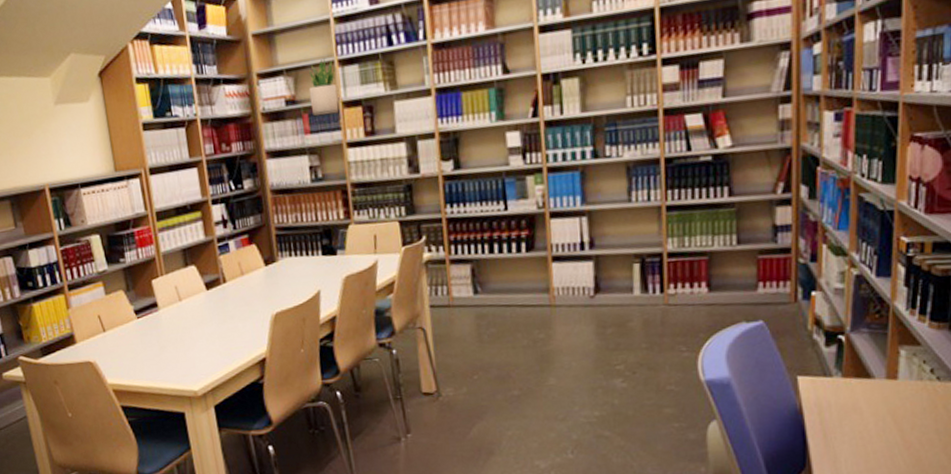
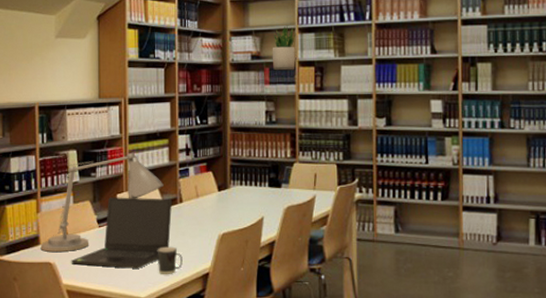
desk lamp: none [77,230,203,351] -> present [40,152,164,253]
laptop: none [112,279,218,362] -> present [71,197,172,269]
mug: none [204,332,235,364] -> present [157,246,183,274]

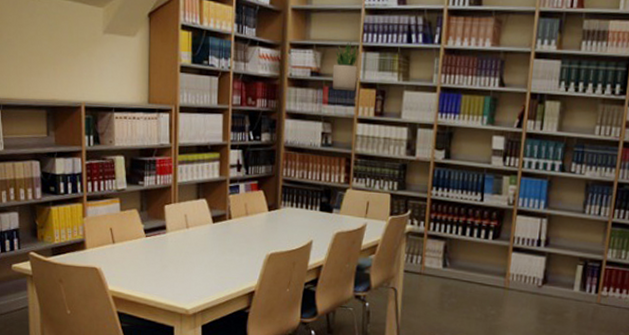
desk lamp: present [40,152,164,253] -> none [86,163,213,259]
laptop: present [71,197,172,269] -> none [117,208,221,281]
mug: present [157,246,183,274] -> none [203,261,229,289]

